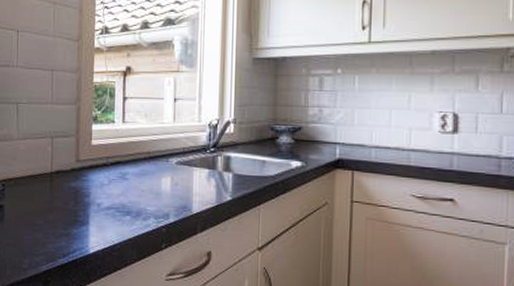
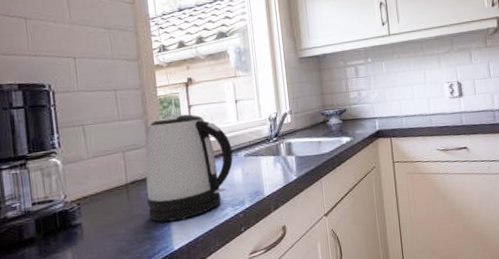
kettle: none [68,105,164,222] -> present [145,114,233,222]

